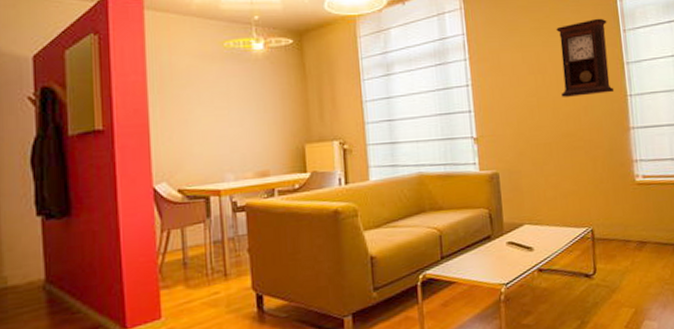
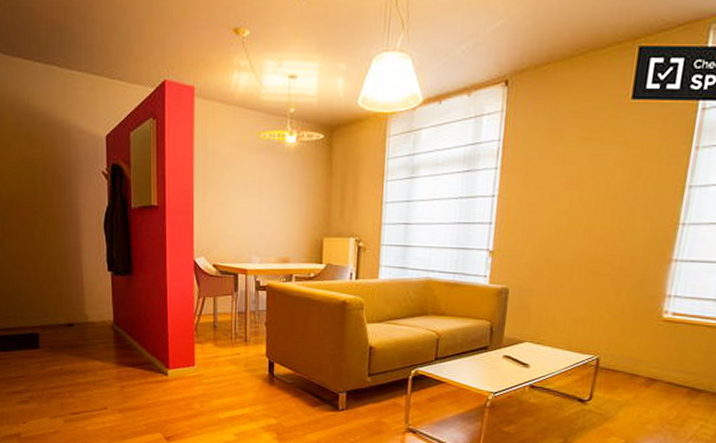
pendulum clock: present [556,18,615,97] -> none [598,130,678,220]

